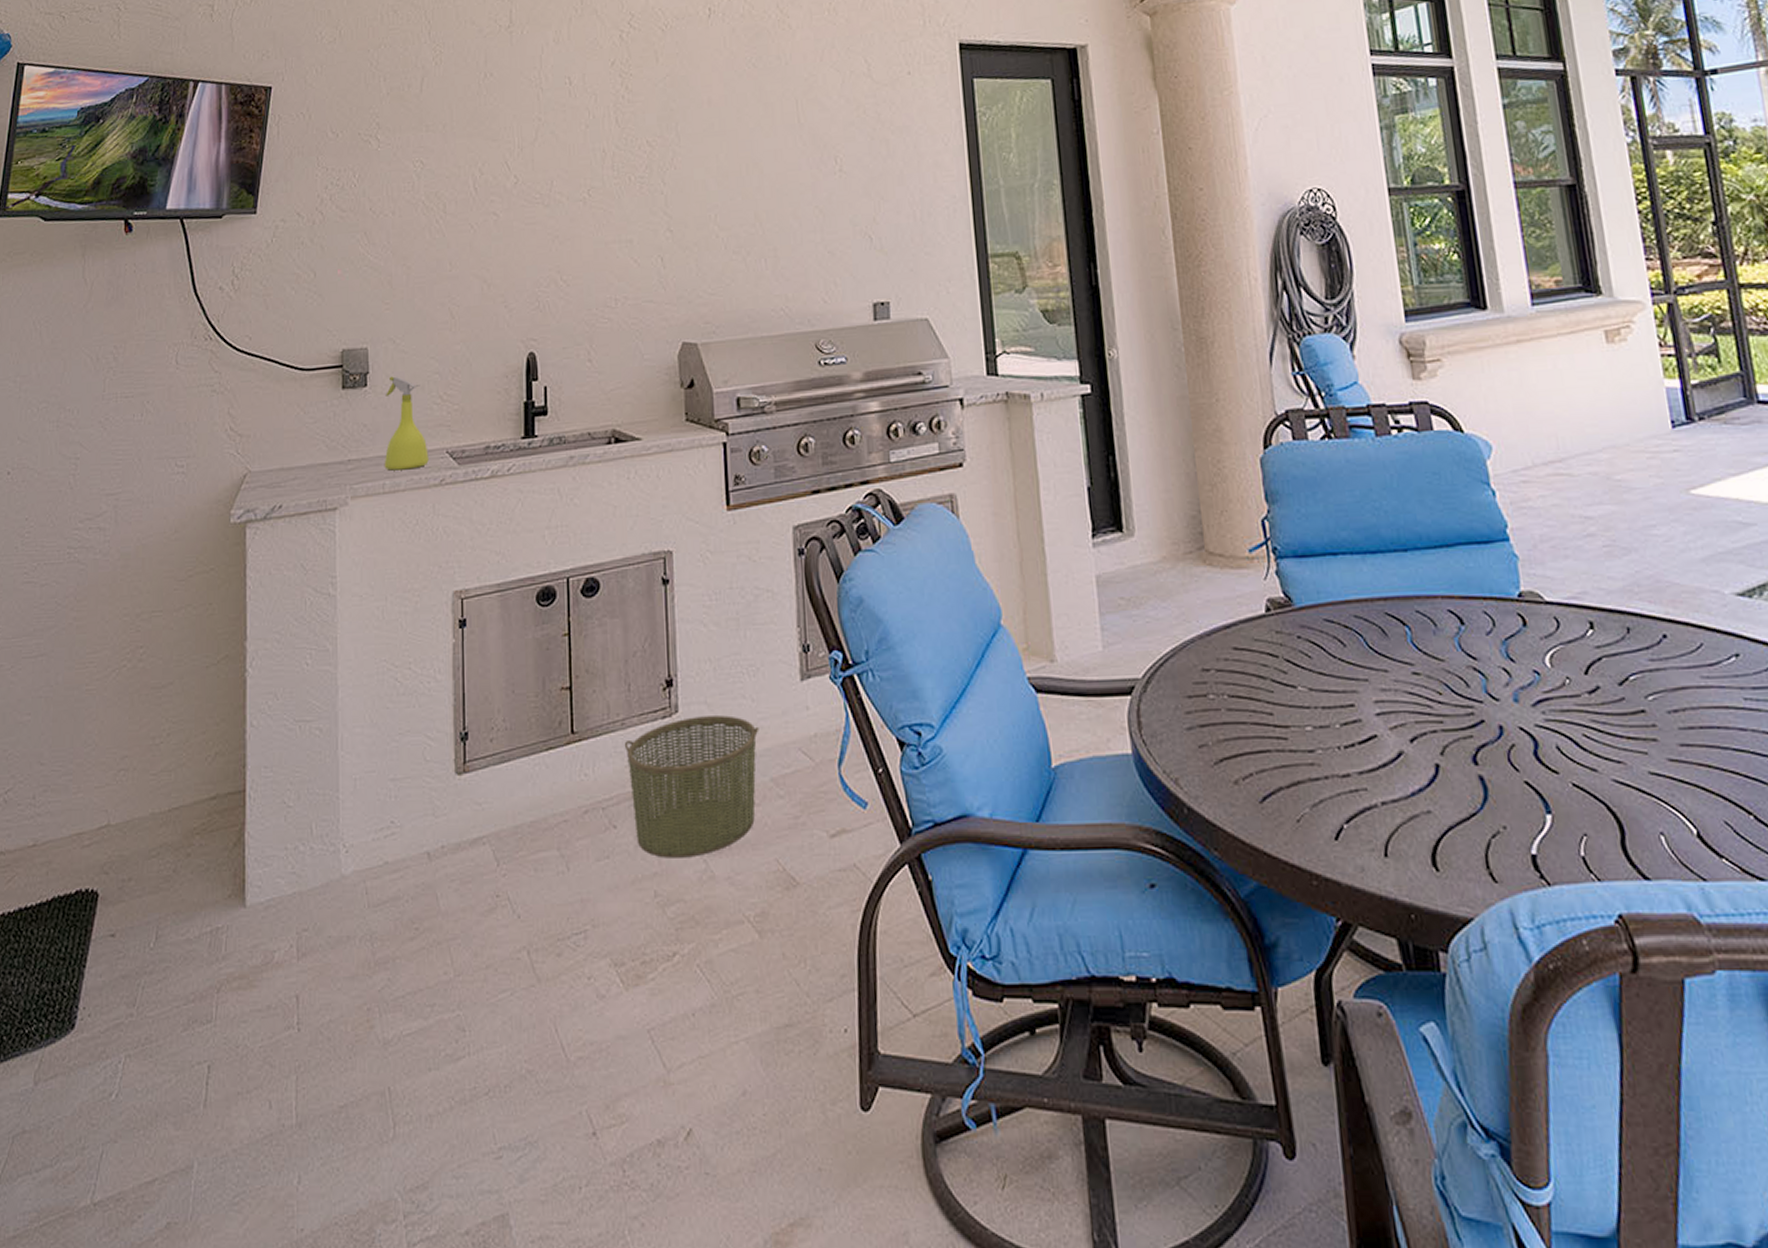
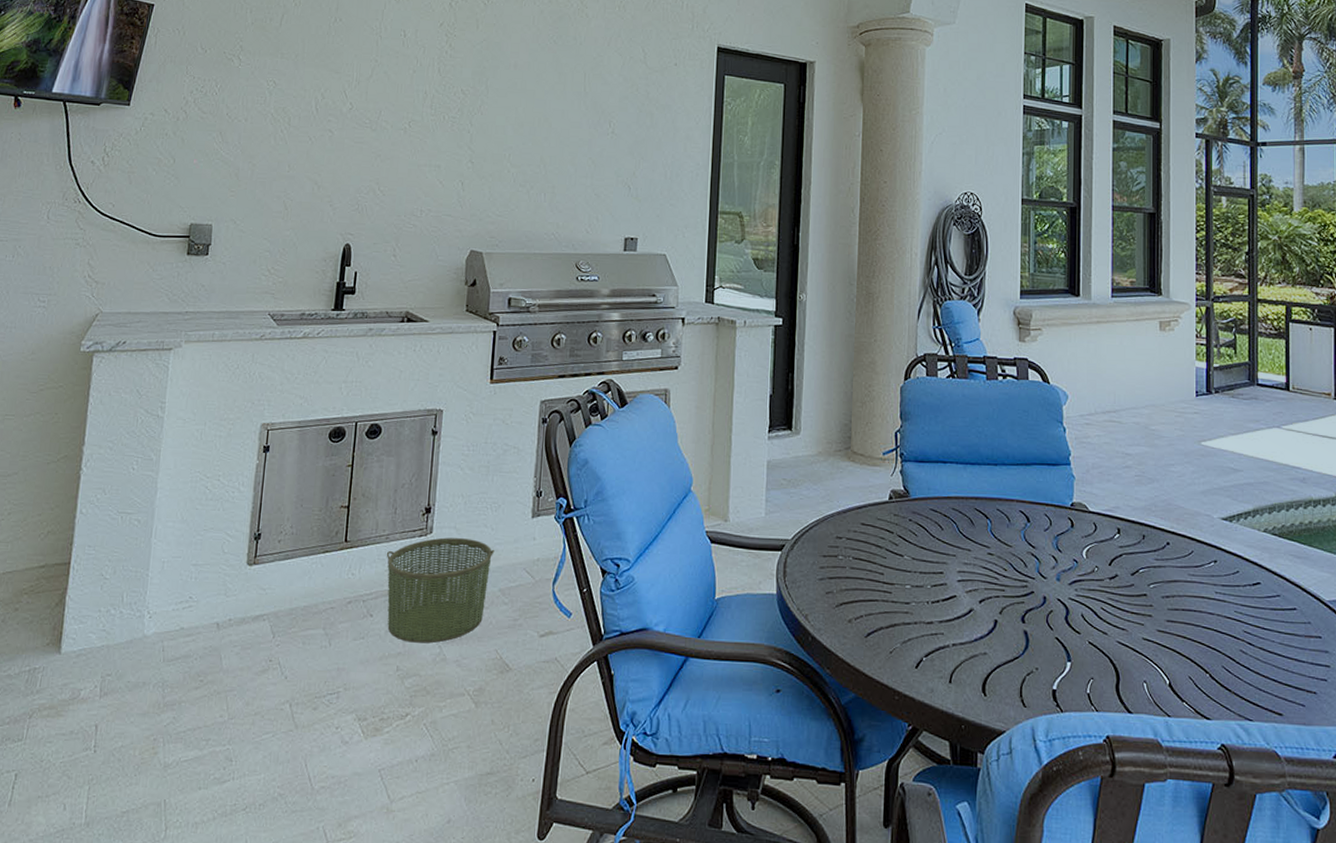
spray bottle: present [384,376,429,471] -> none [215,249,254,325]

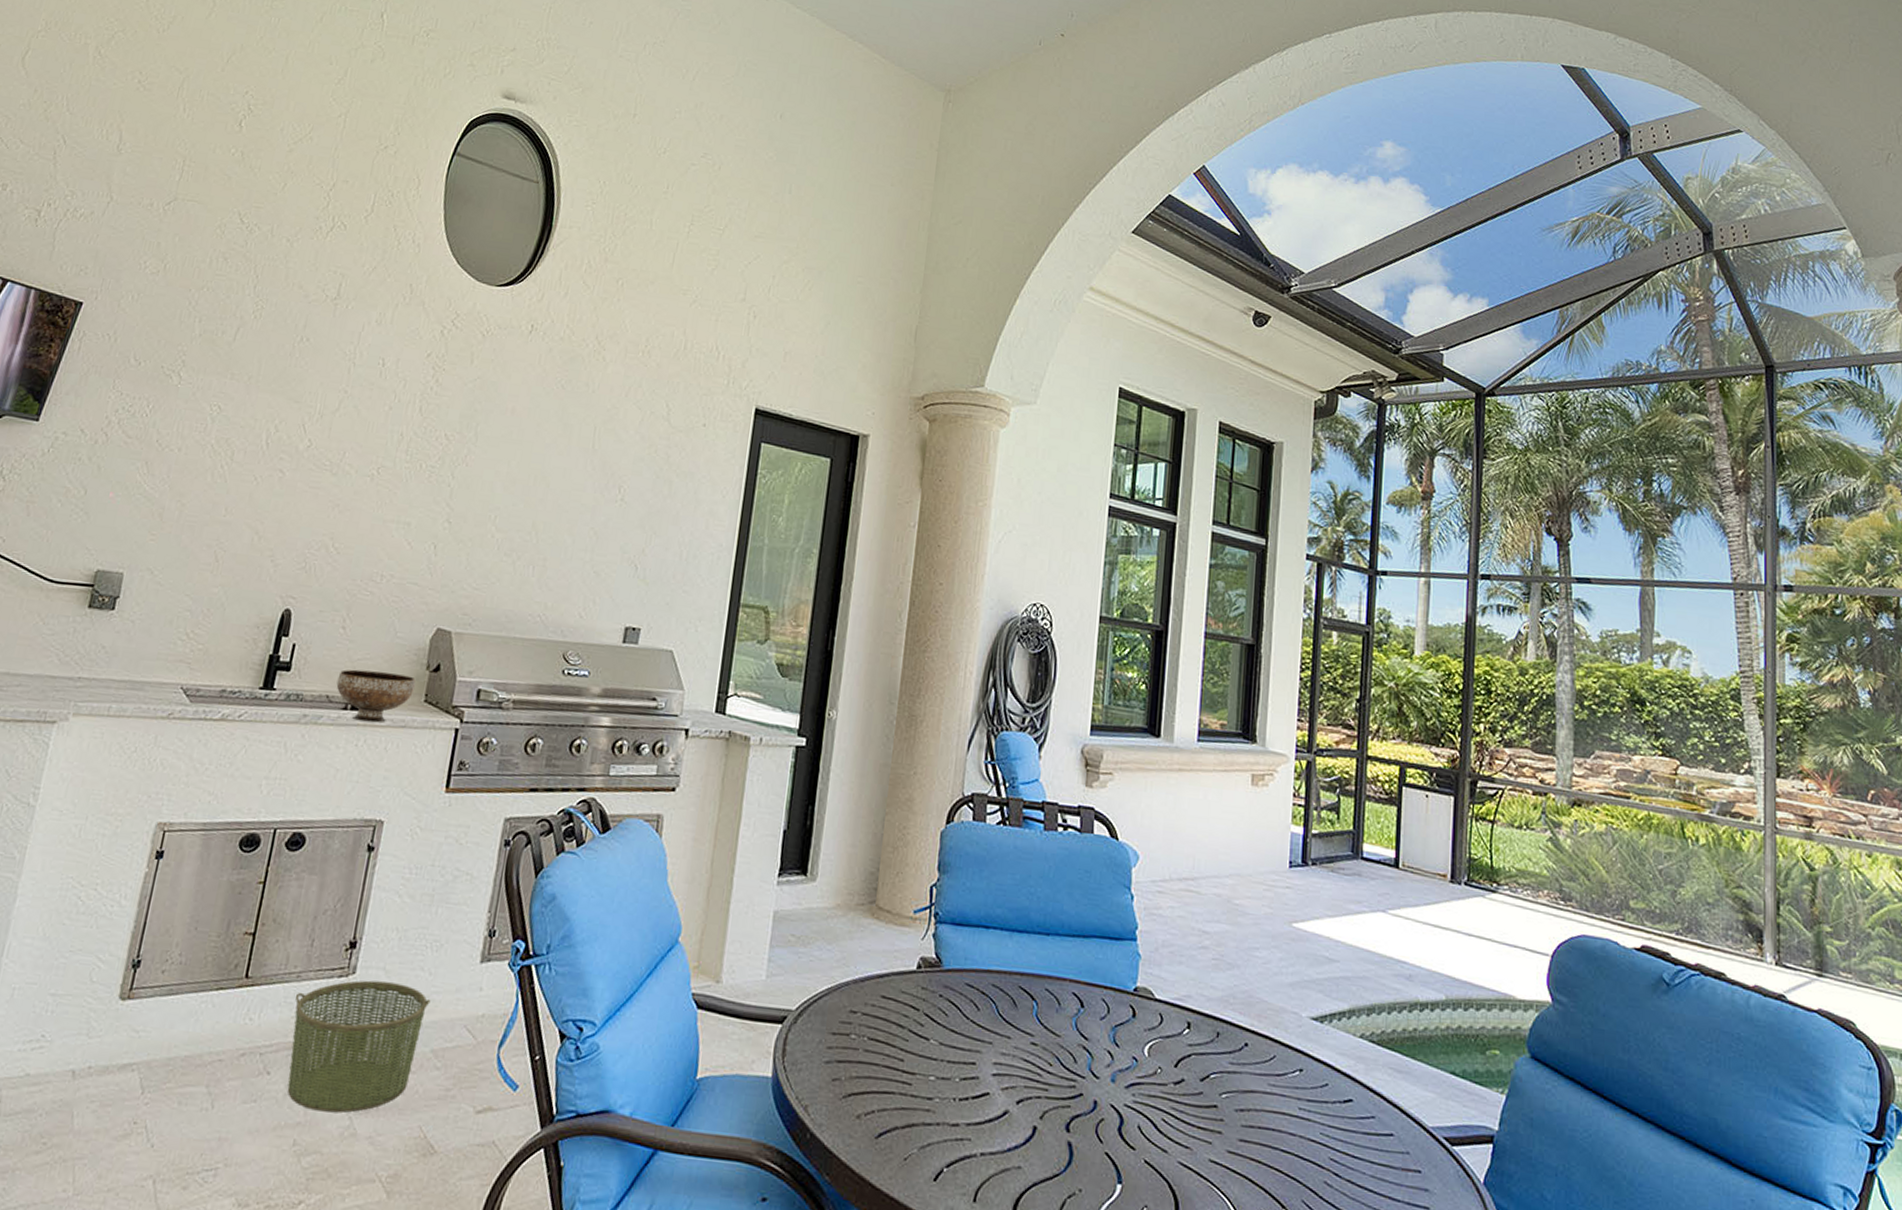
bowl: none [393,289,458,331] -> present [336,669,416,723]

